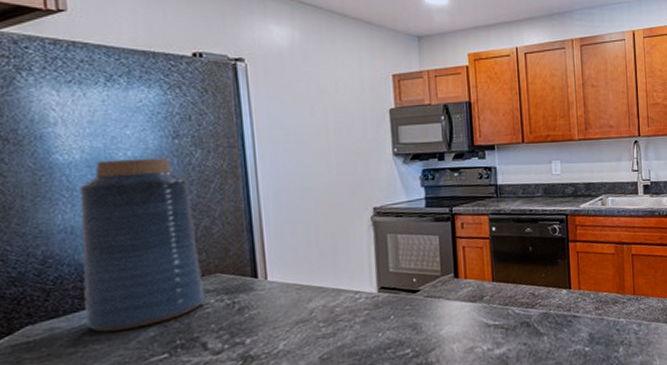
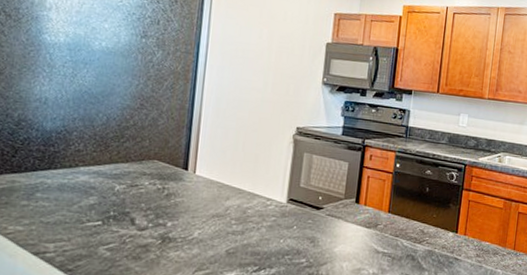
vase: present [79,157,205,332] -> none [40,46,147,195]

